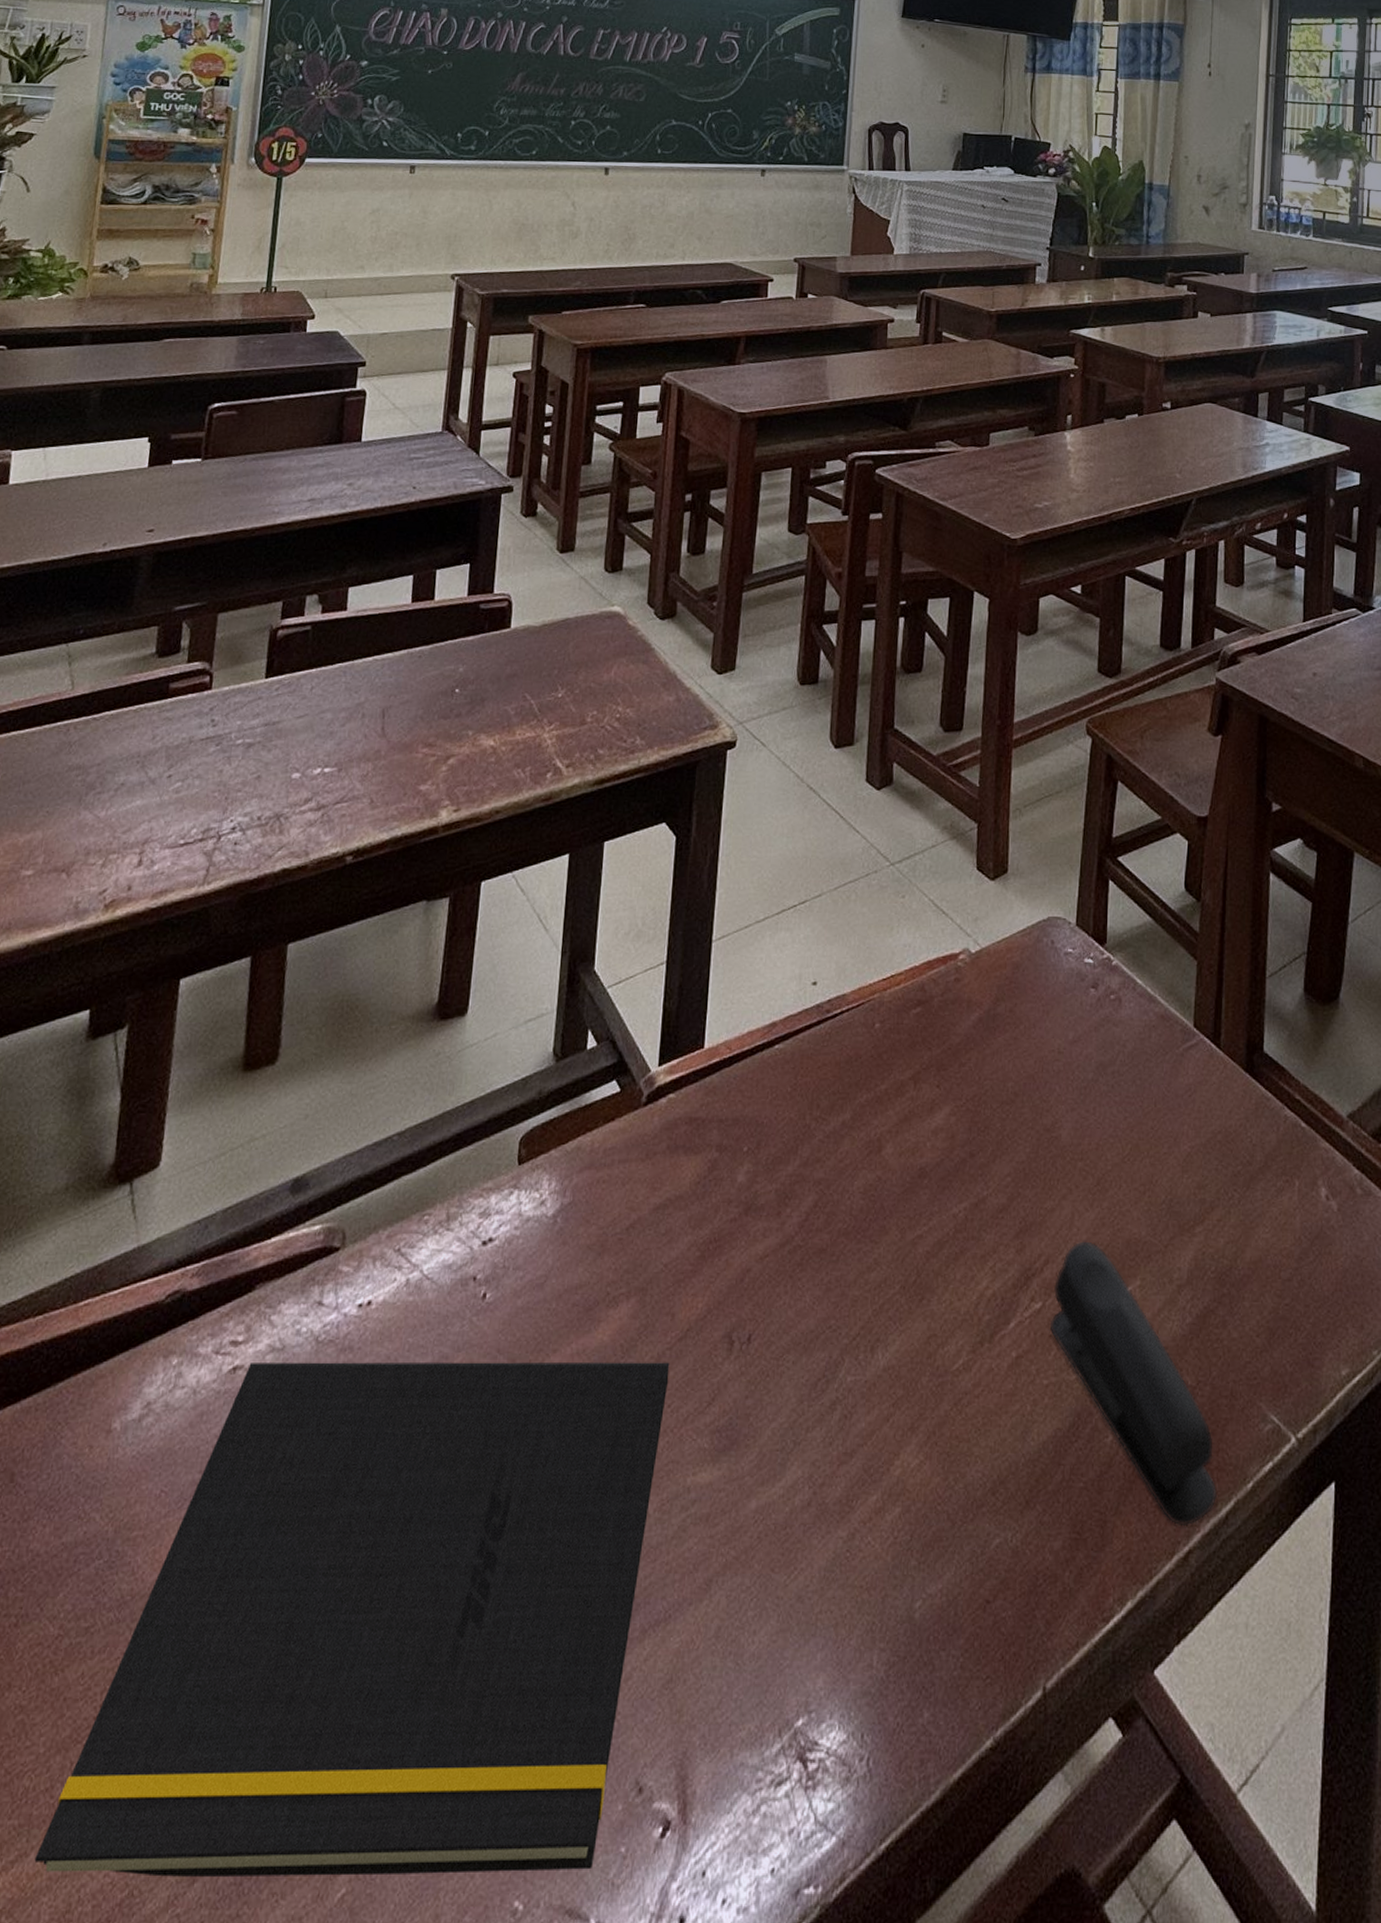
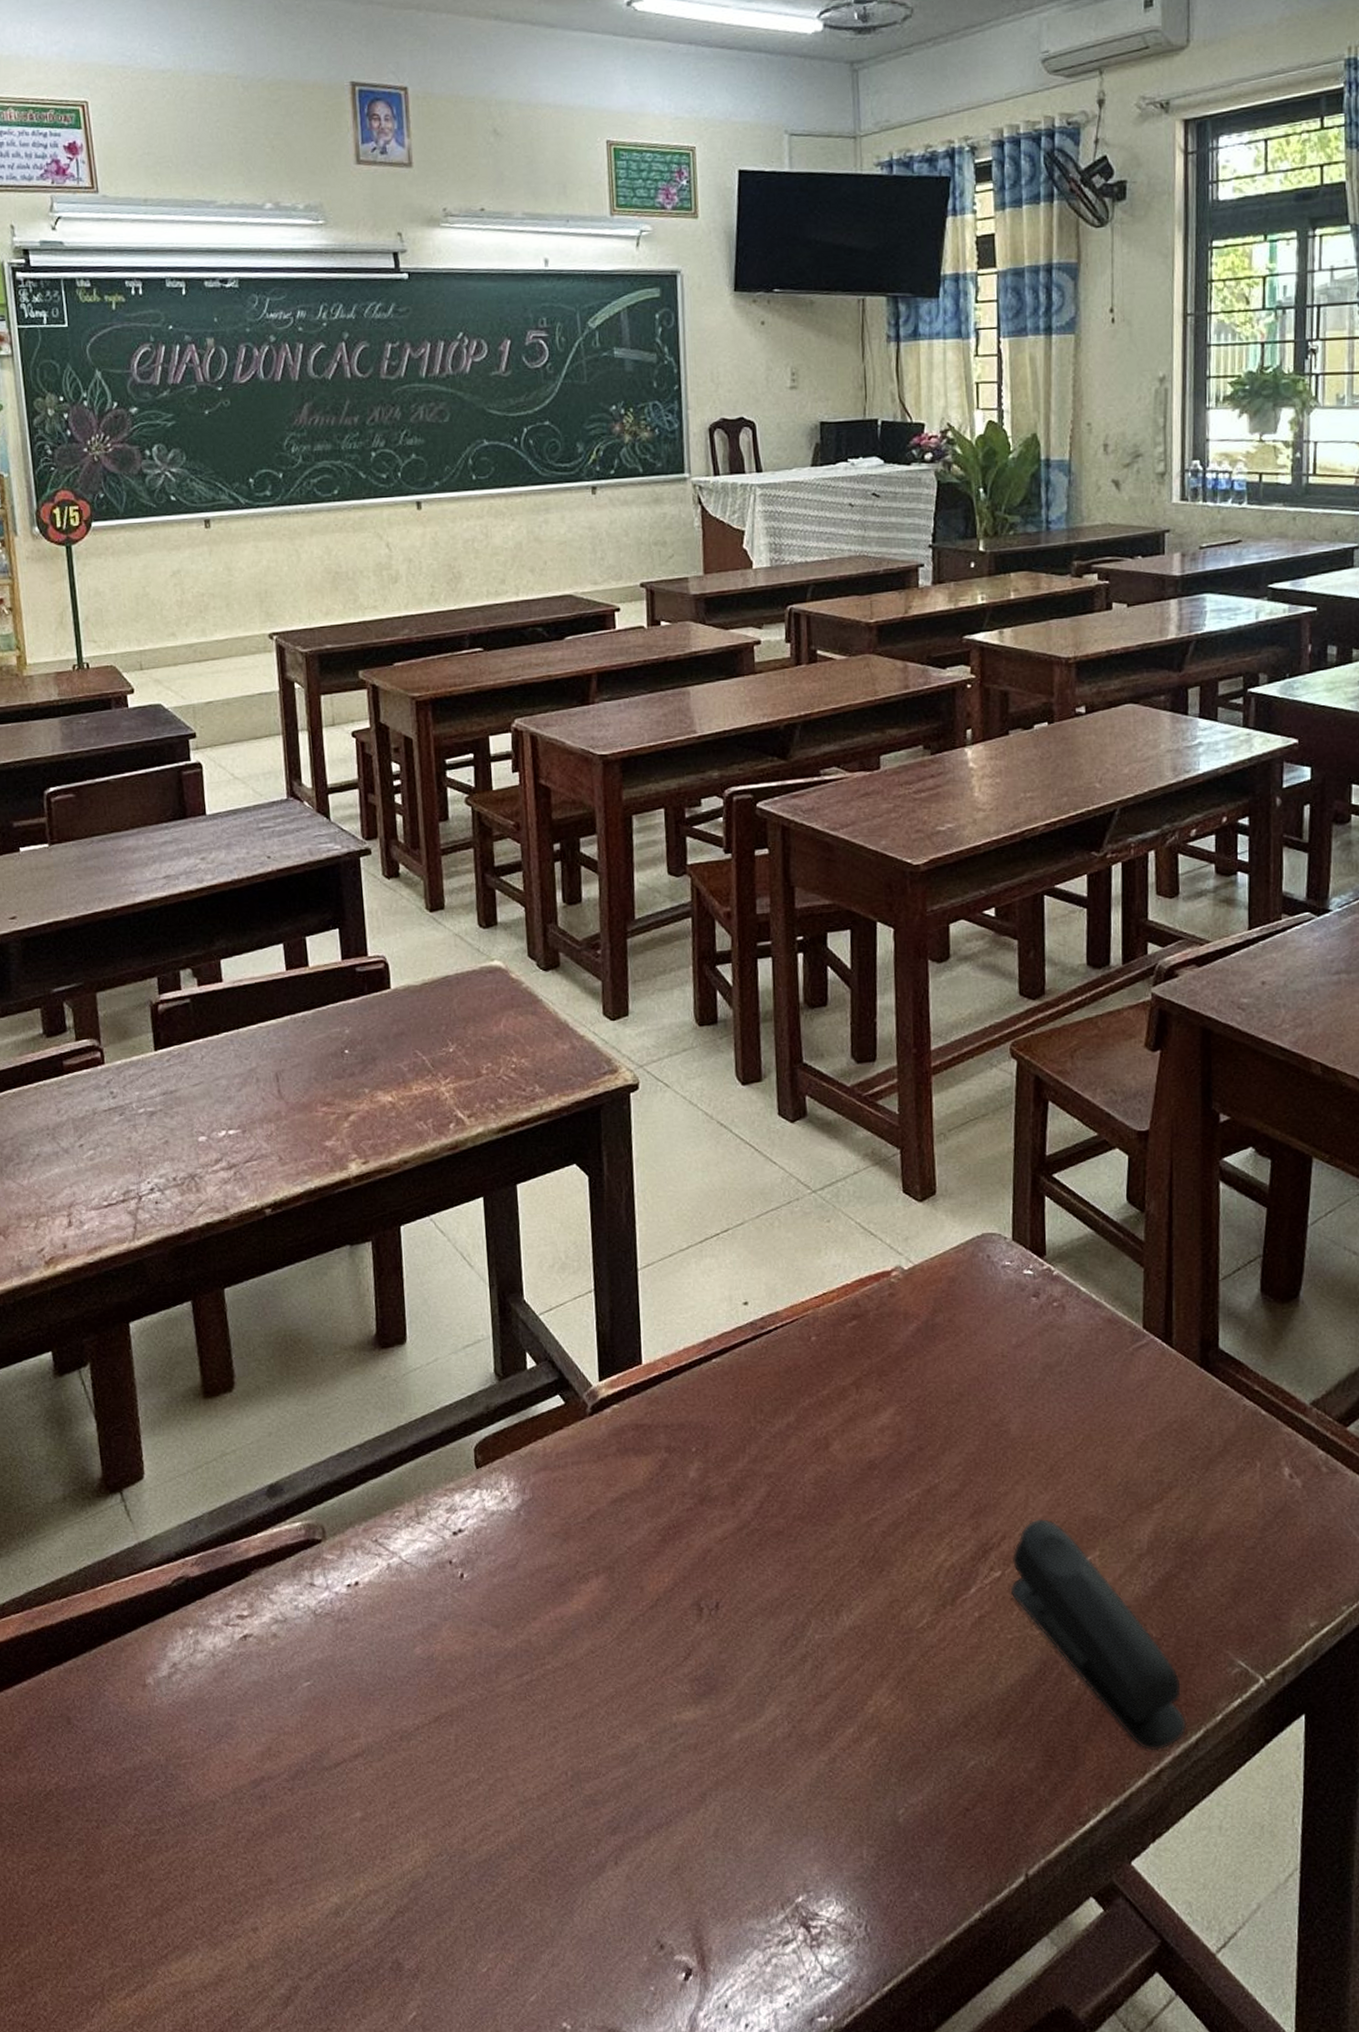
notepad: present [34,1362,670,1877] -> none [151,1626,645,2004]

